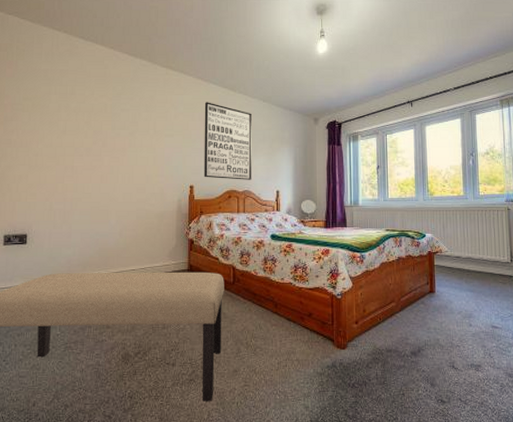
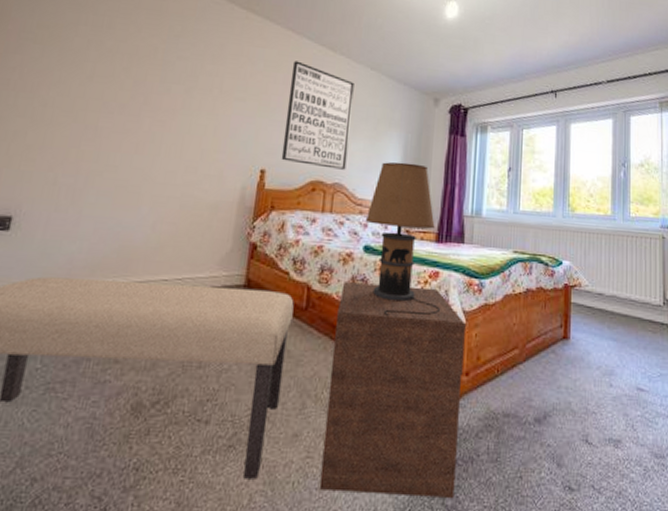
nightstand: none [255,262,354,411] -> present [319,282,466,499]
table lamp: none [270,170,332,285] -> present [365,162,440,317]

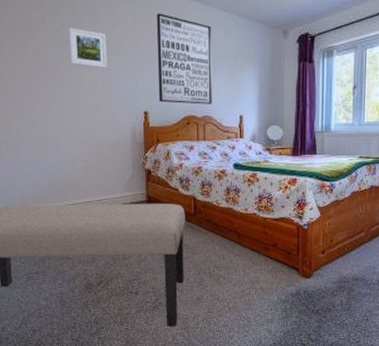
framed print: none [179,61,229,113] -> present [69,27,107,68]
nightstand: present [319,282,466,499] -> none [218,191,320,335]
table lamp: present [365,162,440,317] -> none [233,92,299,216]

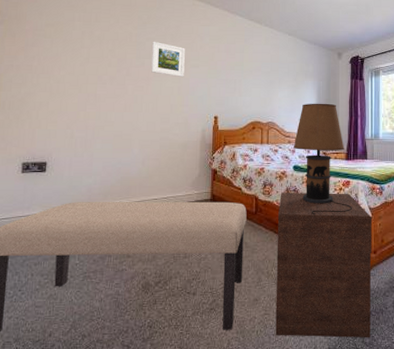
wall art: present [156,13,212,104] -> none [228,34,277,112]
nightstand: none [218,191,320,335] -> present [275,192,372,338]
table lamp: none [233,92,299,216] -> present [293,103,352,215]

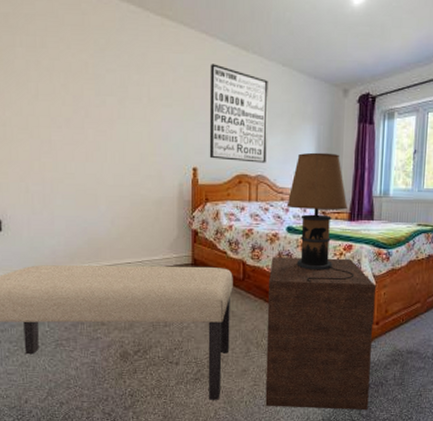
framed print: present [151,41,185,77] -> none [114,73,155,119]
wall art: none [228,34,277,112] -> present [209,64,268,163]

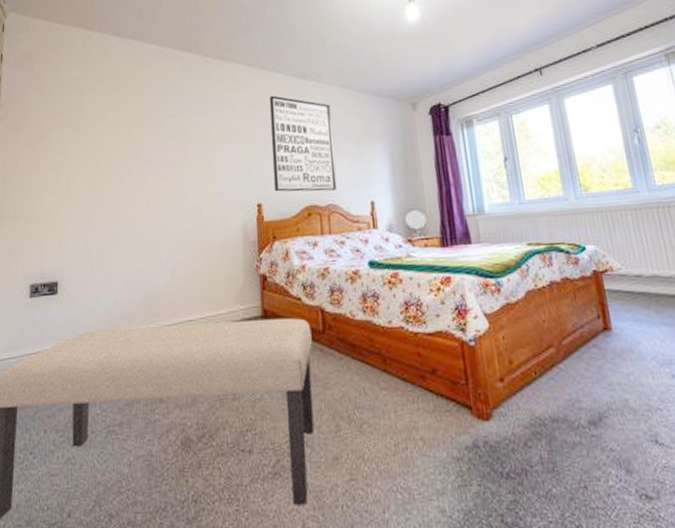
nightstand: present [265,257,376,411] -> none [354,294,514,516]
table lamp: present [286,152,353,283] -> none [365,171,459,330]

